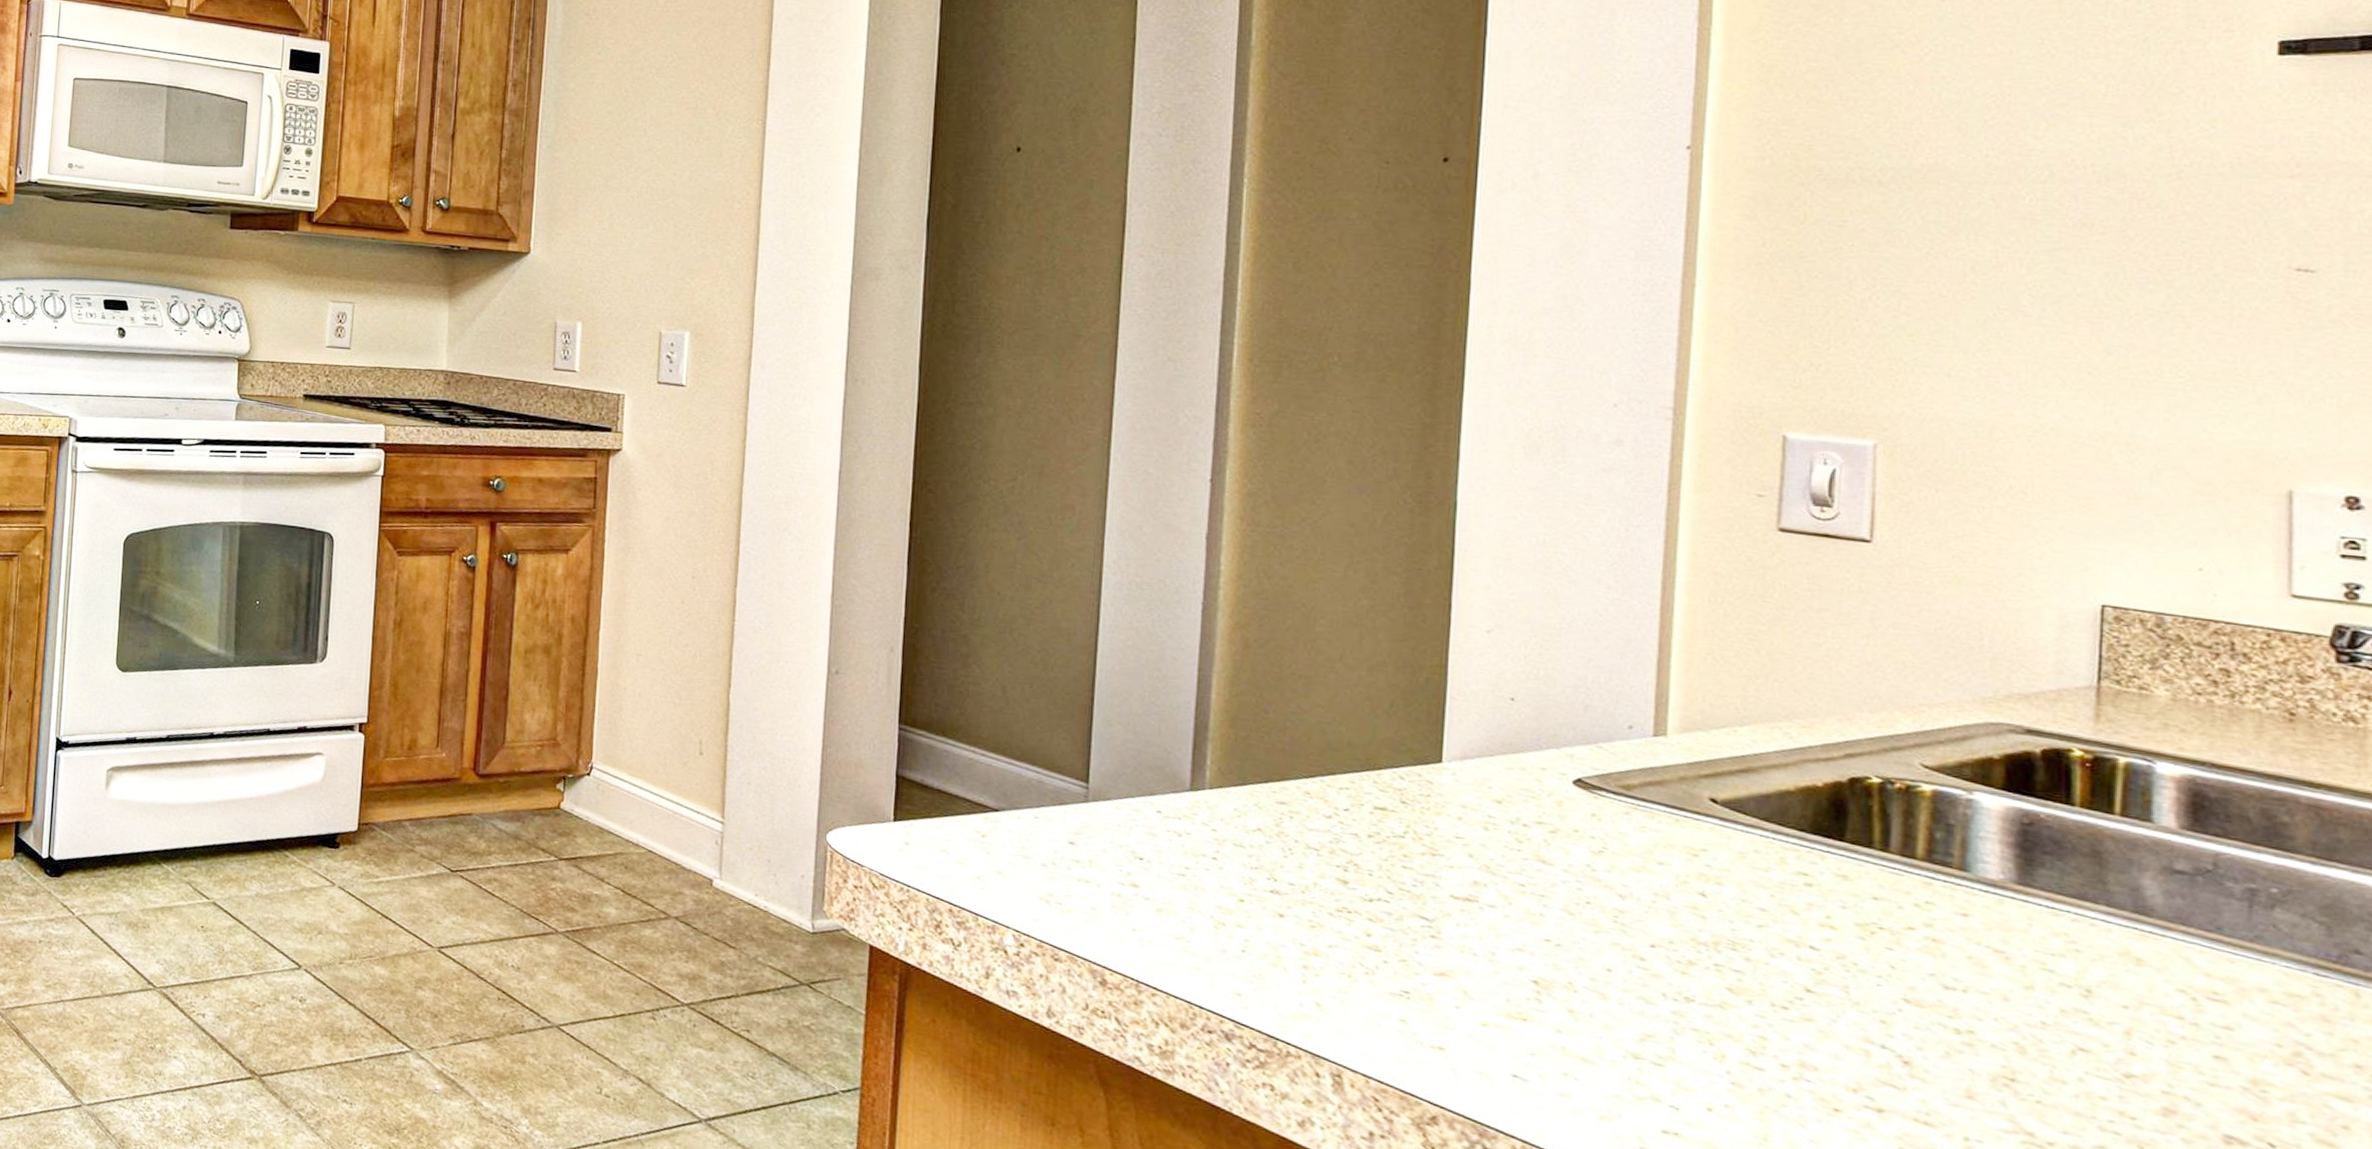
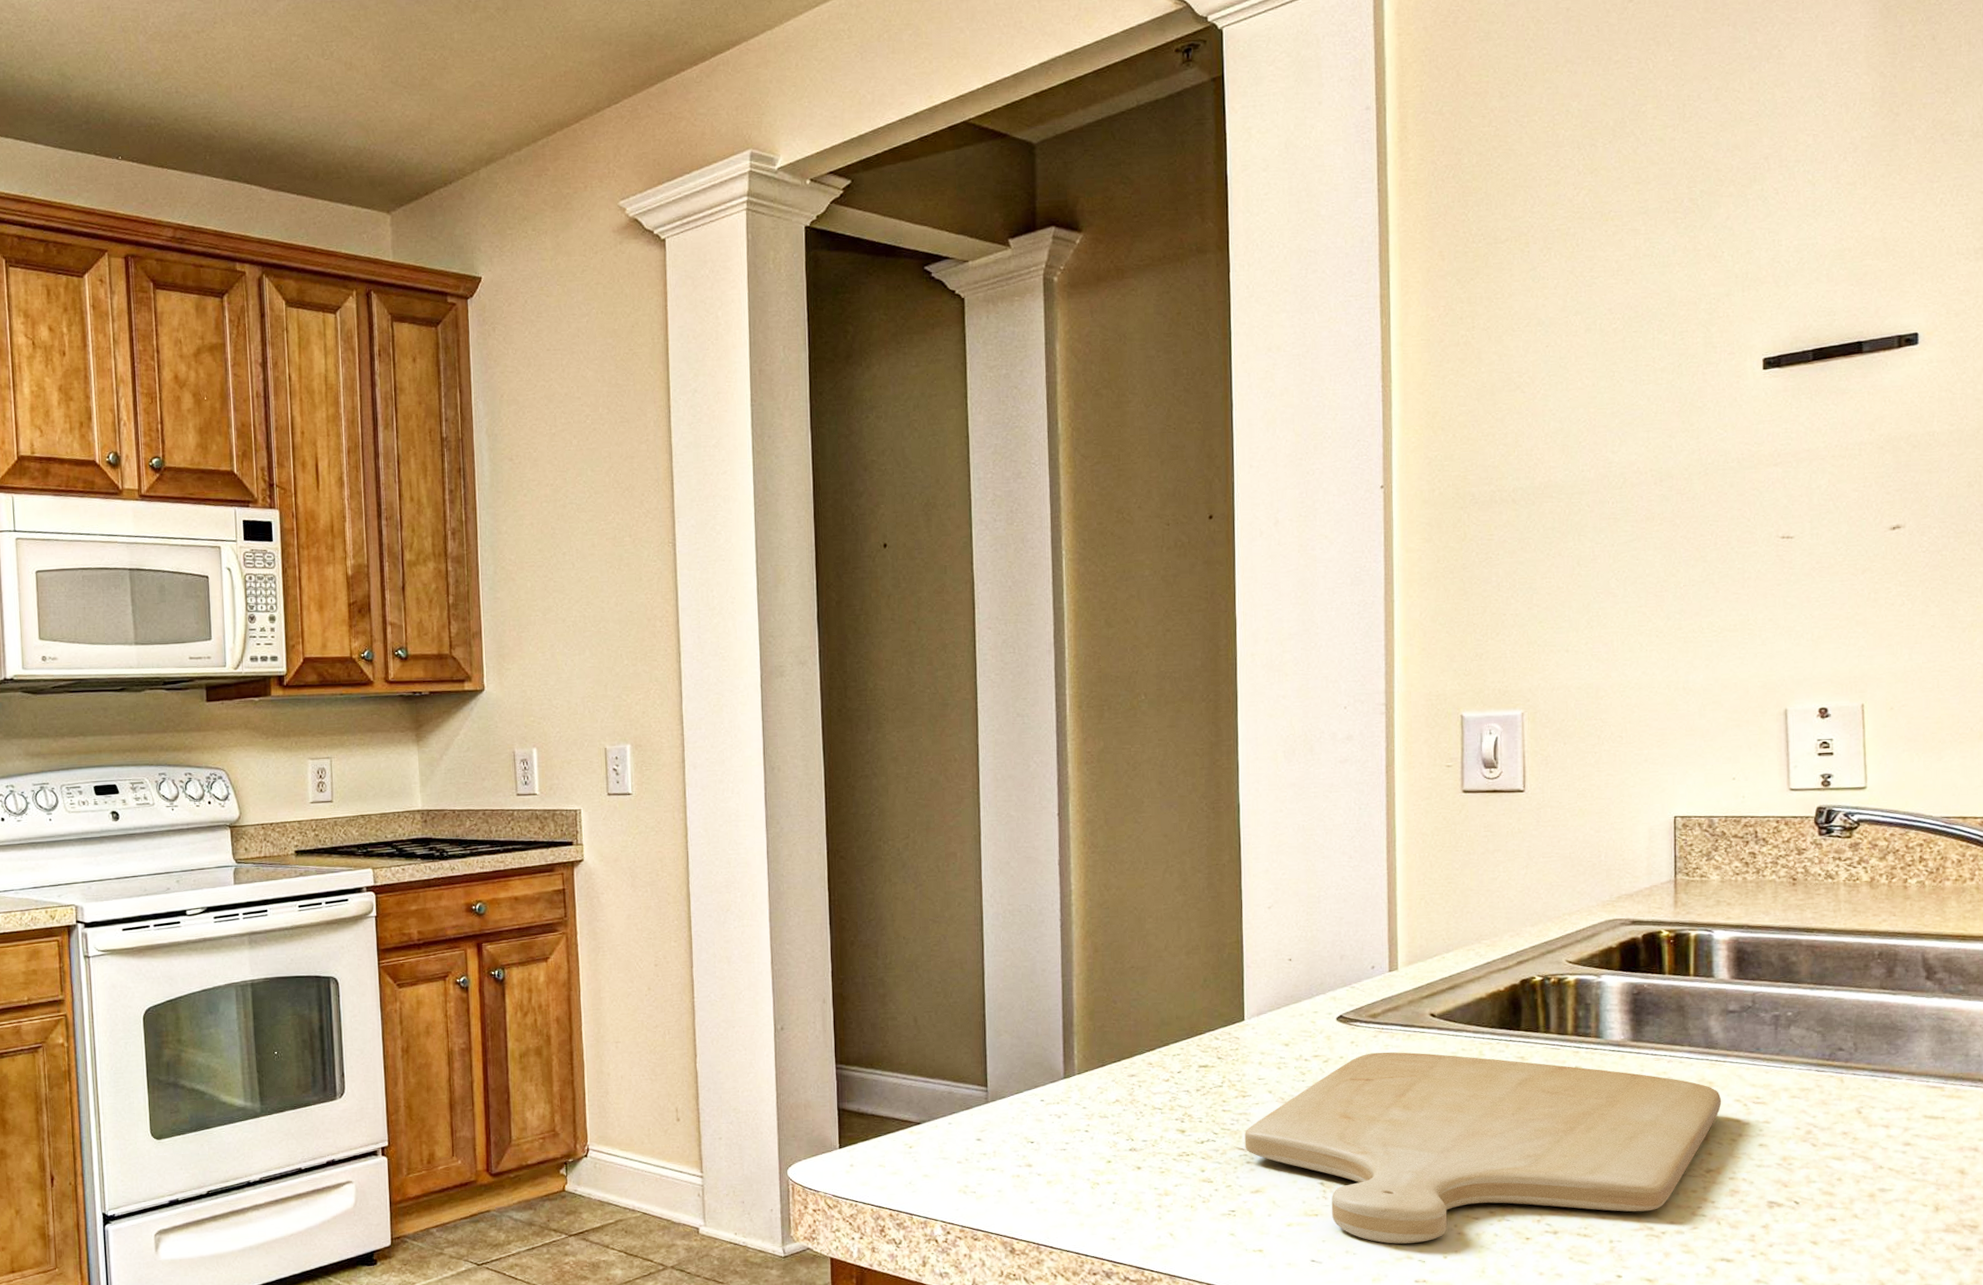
chopping board: none [1430,832,2156,1112] -> present [1245,1051,1722,1244]

